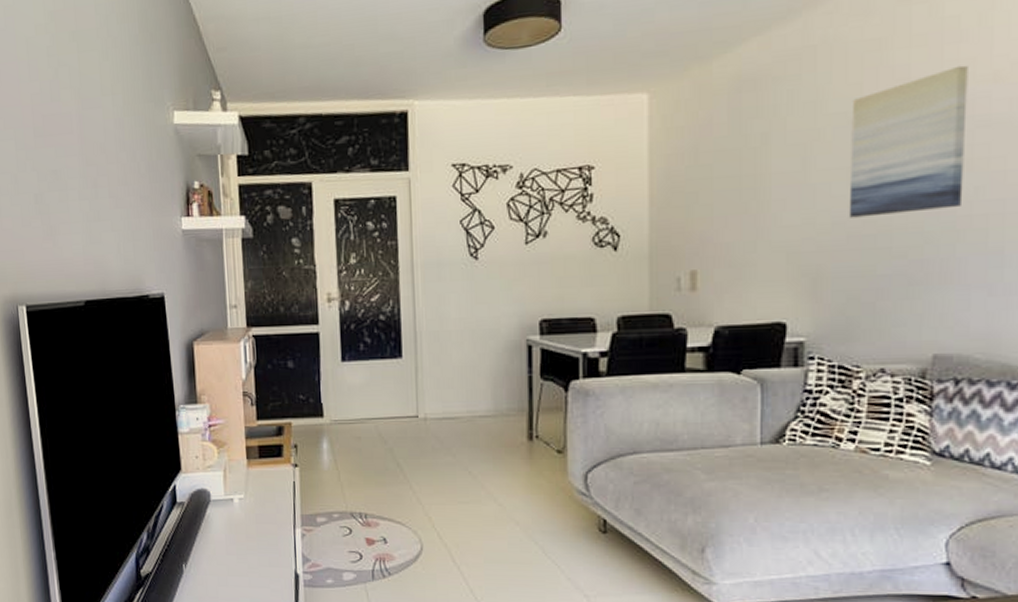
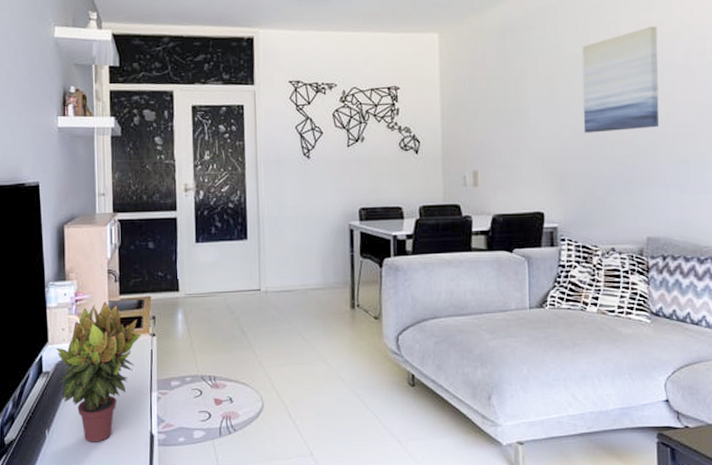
potted plant: none [190,428,282,580] -> present [56,302,141,442]

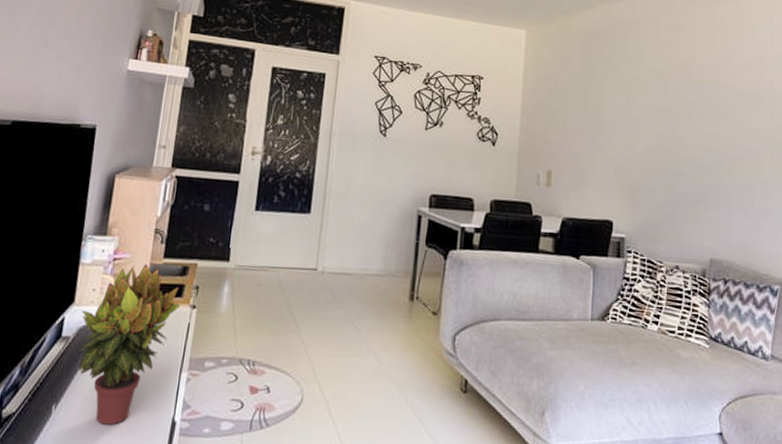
wall art: present [582,26,660,133] -> none [656,52,730,150]

